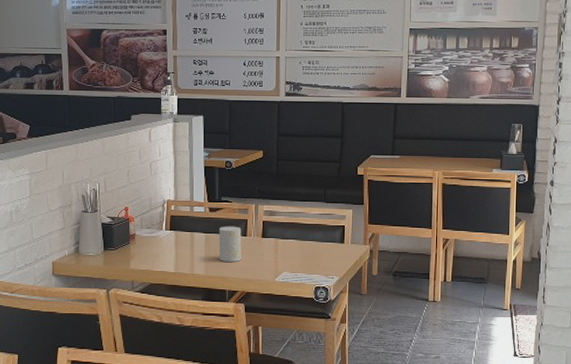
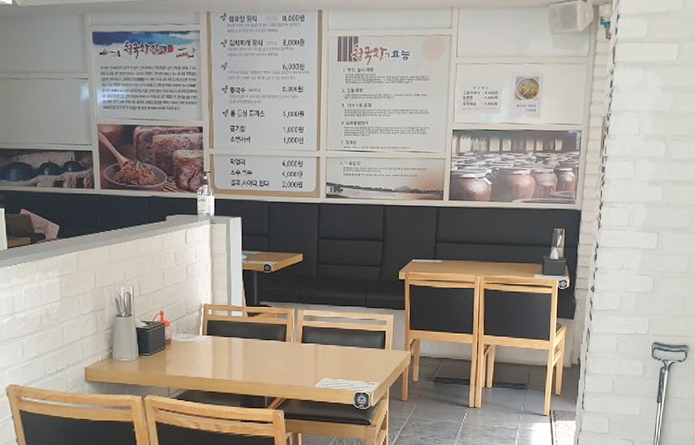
cup: present [218,226,242,262] -> none [257,331,281,368]

